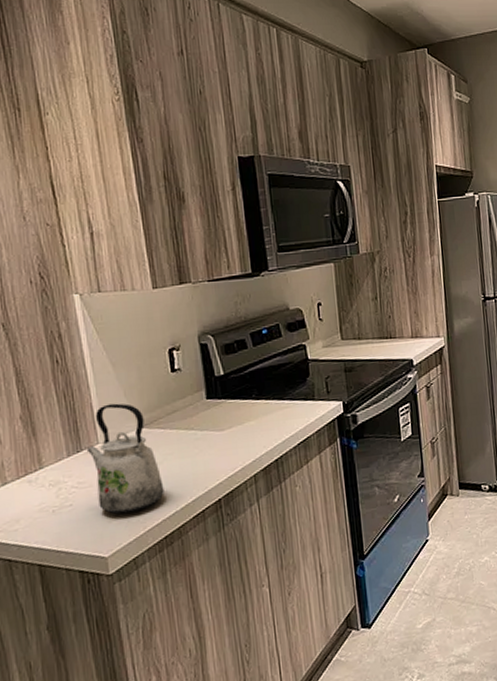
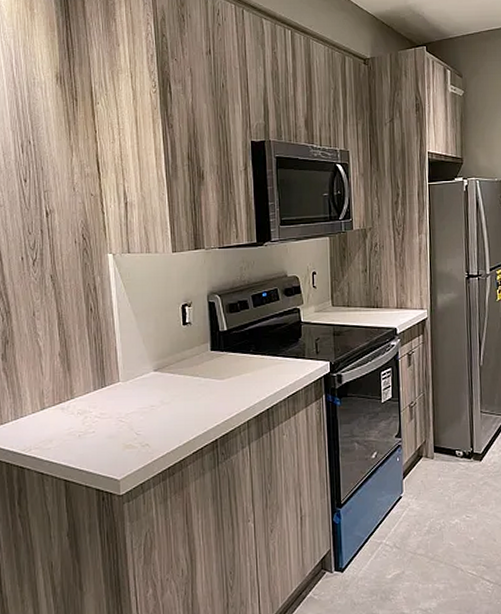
kettle: present [86,403,164,514] -> none [109,348,170,444]

